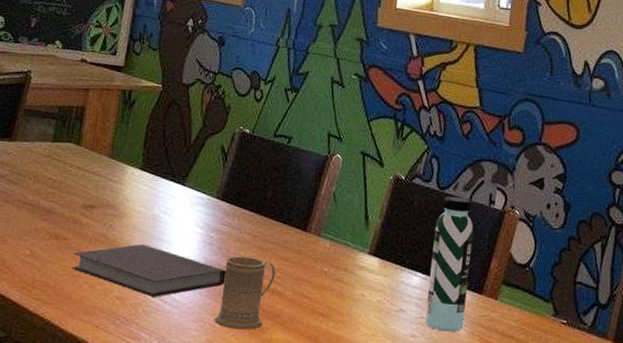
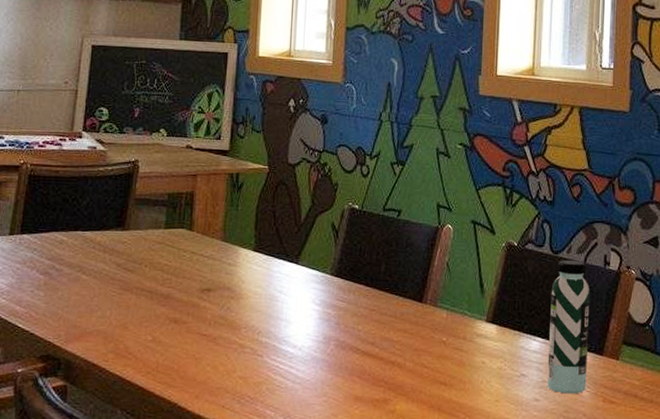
notebook: present [71,244,226,297] -> none [193,324,346,375]
mug: present [214,256,276,330] -> none [337,330,395,403]

